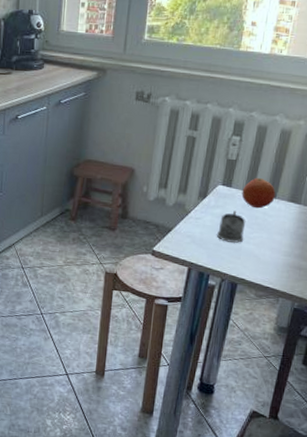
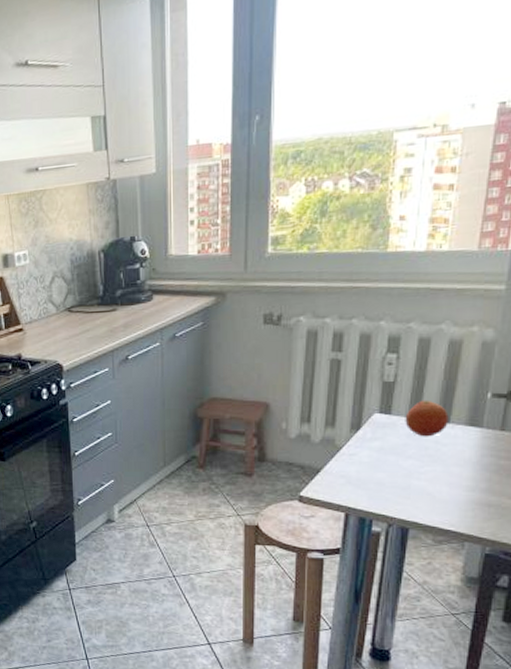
tea glass holder: present [216,210,246,244] -> none [377,442,413,481]

